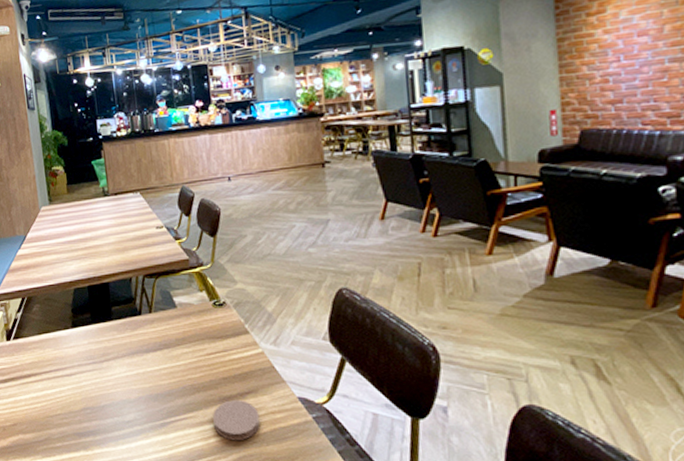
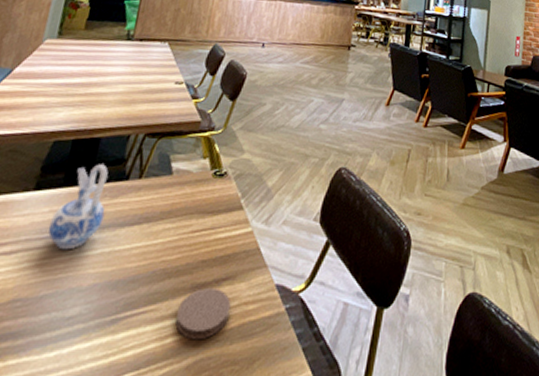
ceramic pitcher: none [91,304,131,372] -> present [48,164,108,250]

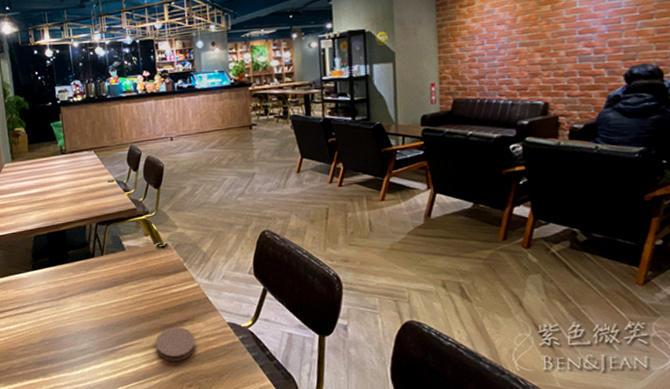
ceramic pitcher: present [48,164,108,250] -> none [49,248,85,308]

